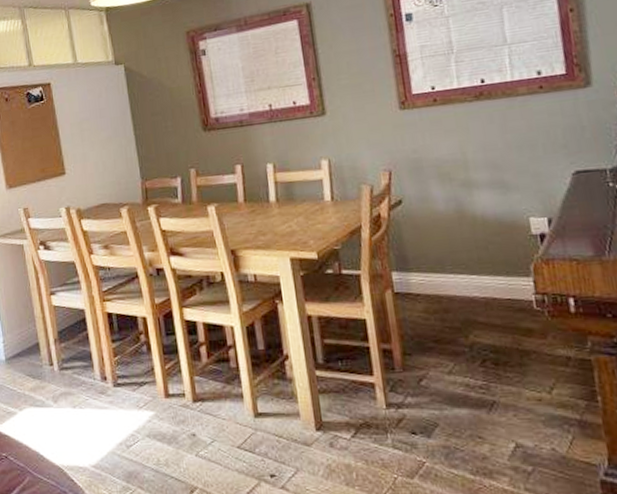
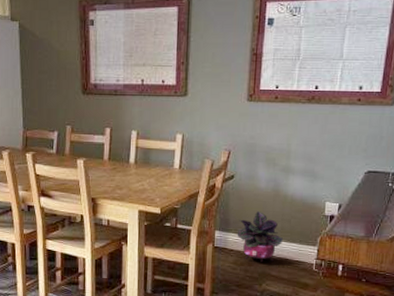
potted plant: none [419,240,484,306] -> present [237,211,284,262]

